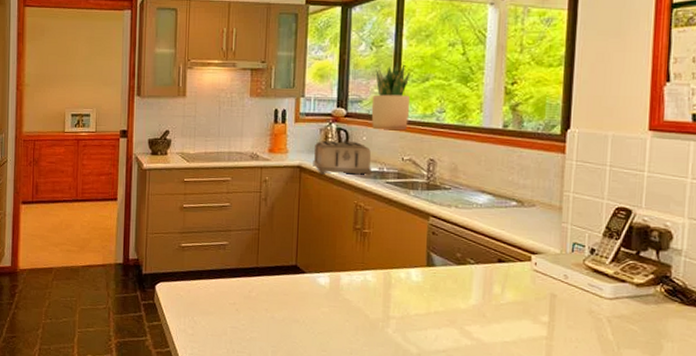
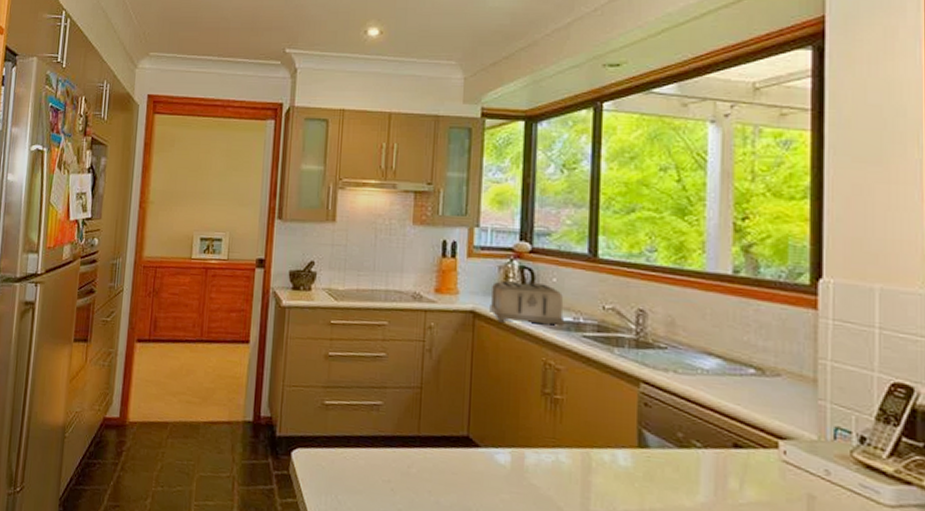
planter: present [371,63,412,131] -> none [563,189,613,273]

